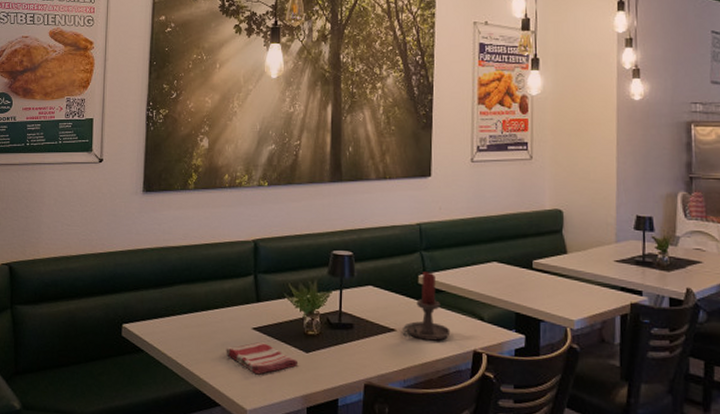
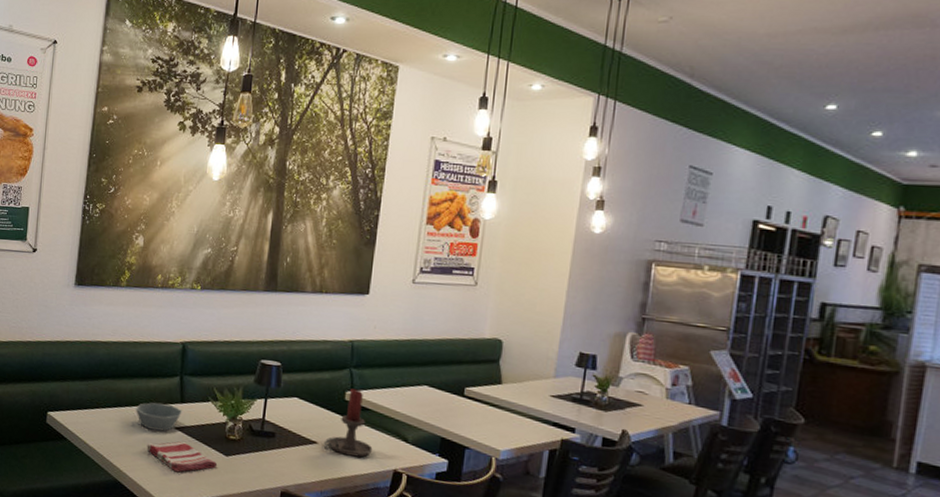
bowl: none [212,305,260,333] -> present [136,402,183,431]

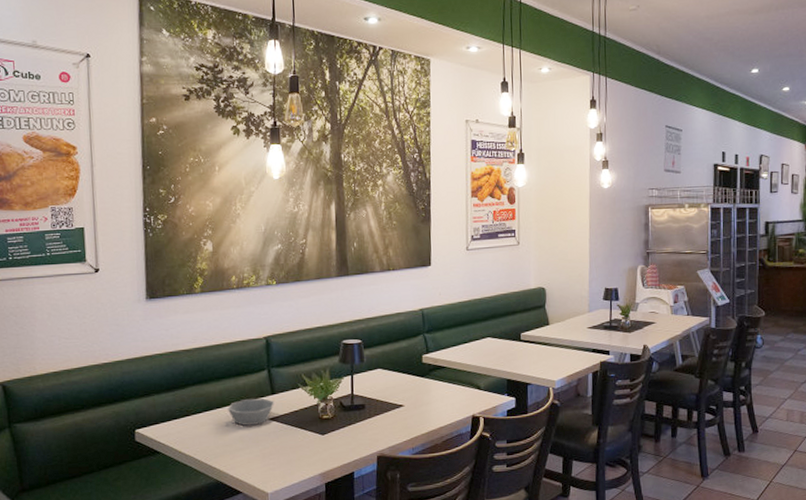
dish towel: present [147,441,218,473] -> none [244,430,315,461]
candle holder: present [323,388,373,458] -> none [409,351,452,412]

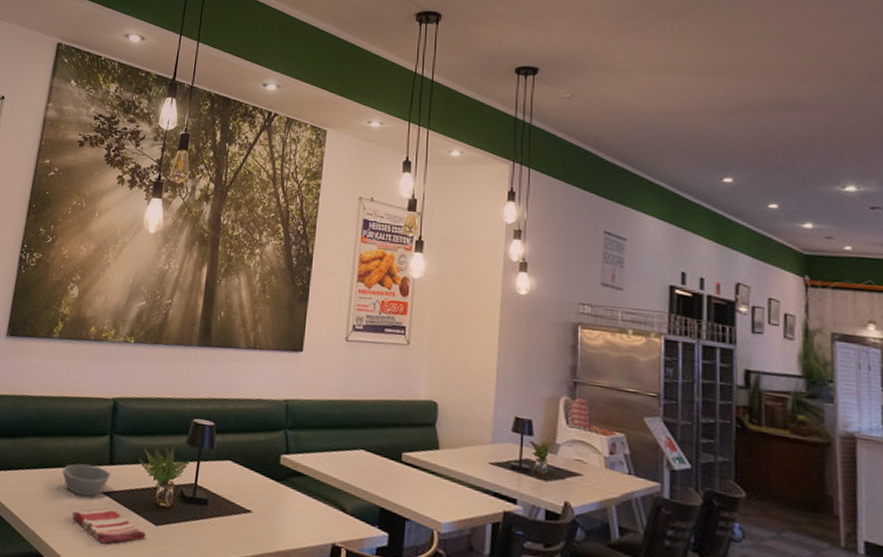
dish towel: none [244,430,315,461] -> present [72,507,147,544]

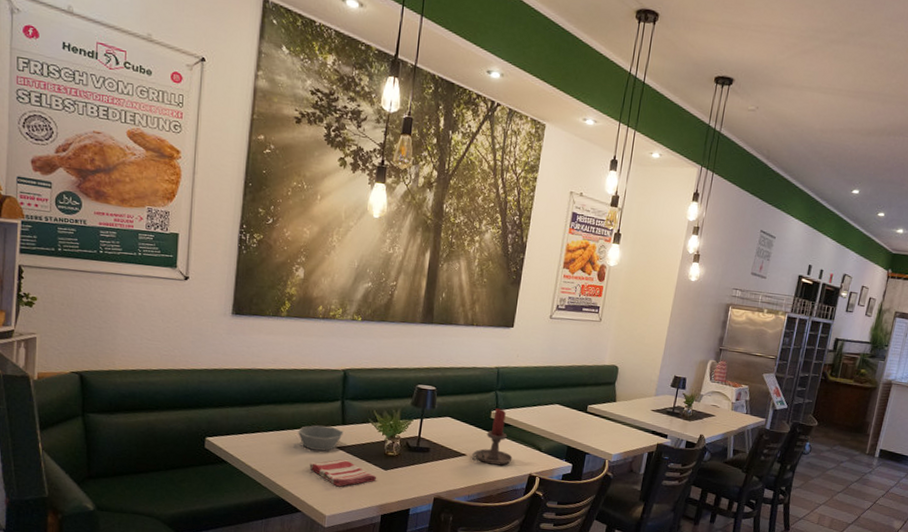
candle holder: none [258,452,310,529] -> present [471,408,513,466]

